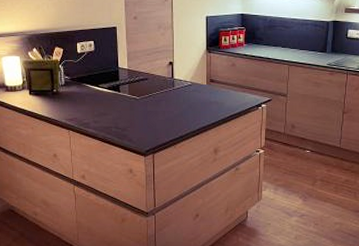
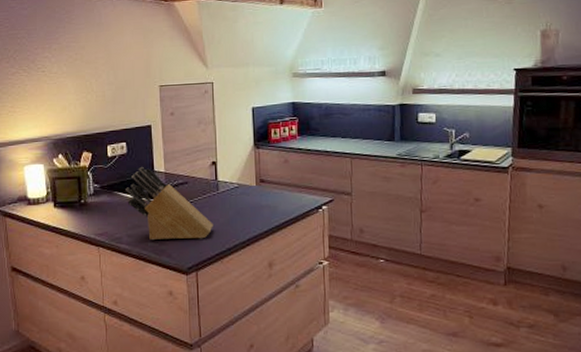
knife block: none [93,64,168,127] -> present [126,167,213,240]

